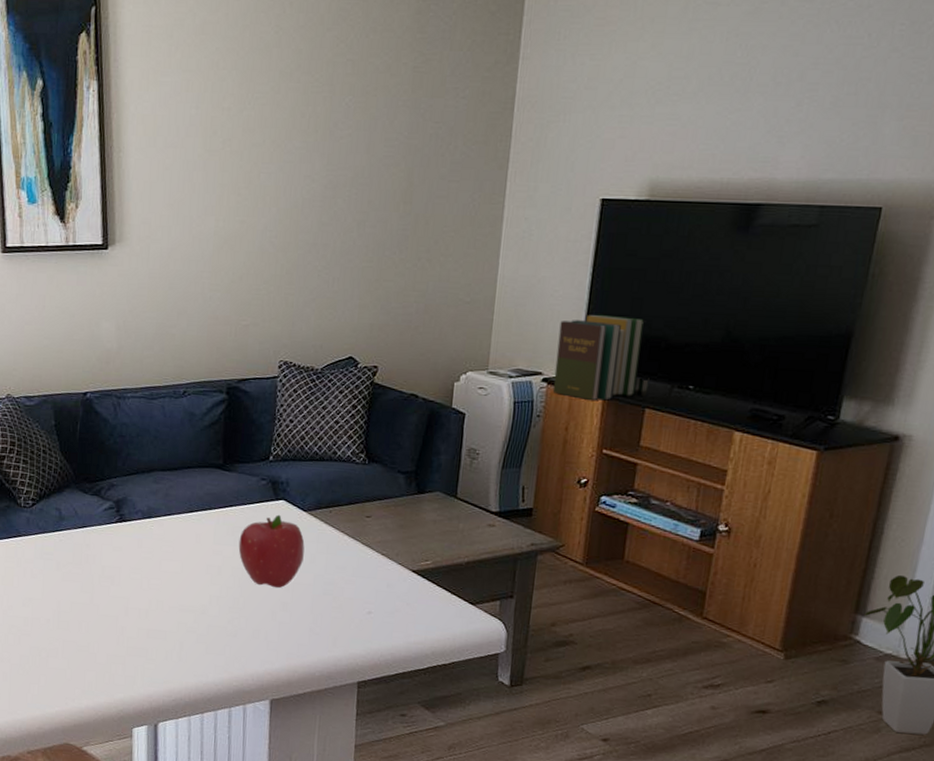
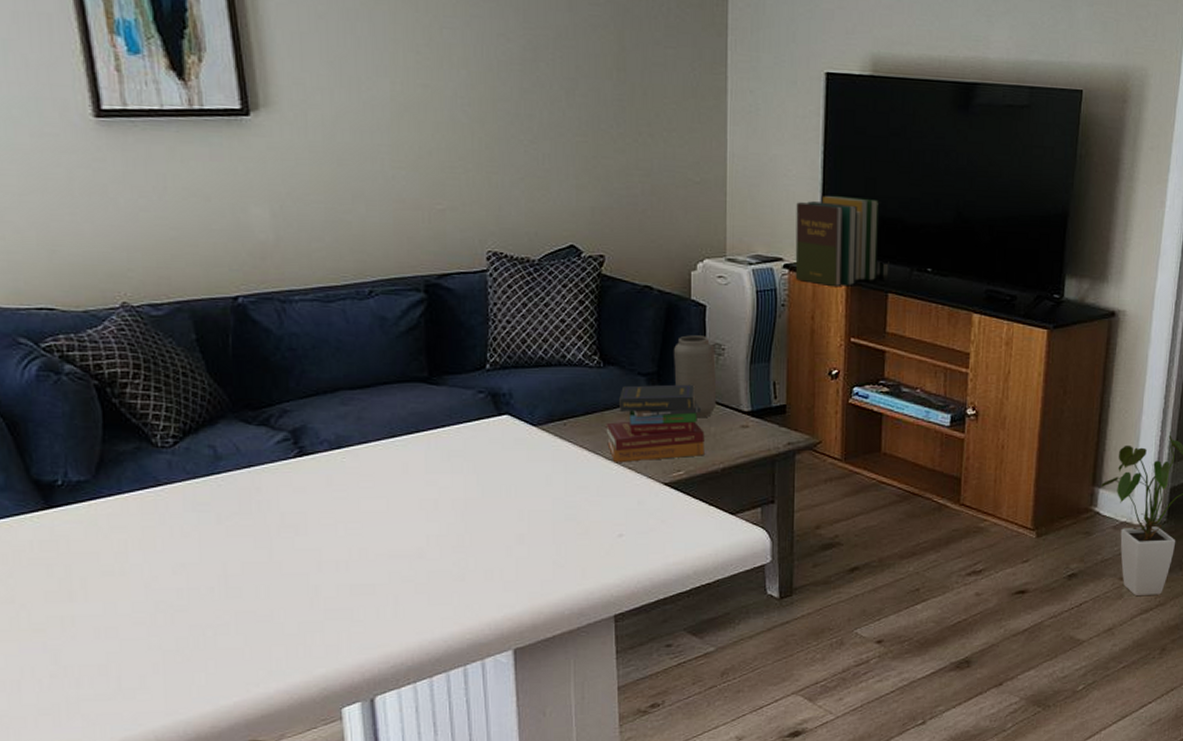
fruit: present [238,514,305,588] -> none [457,432,538,517]
books: none [365,481,453,549] -> present [606,384,705,462]
vase: none [430,439,470,515] -> present [674,335,717,418]

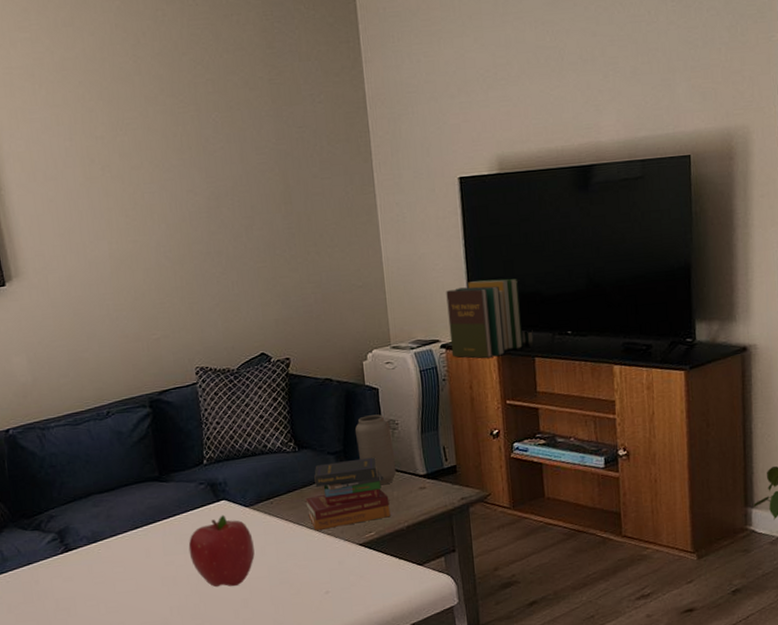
fruit: none [457,432,538,517] -> present [188,515,255,588]

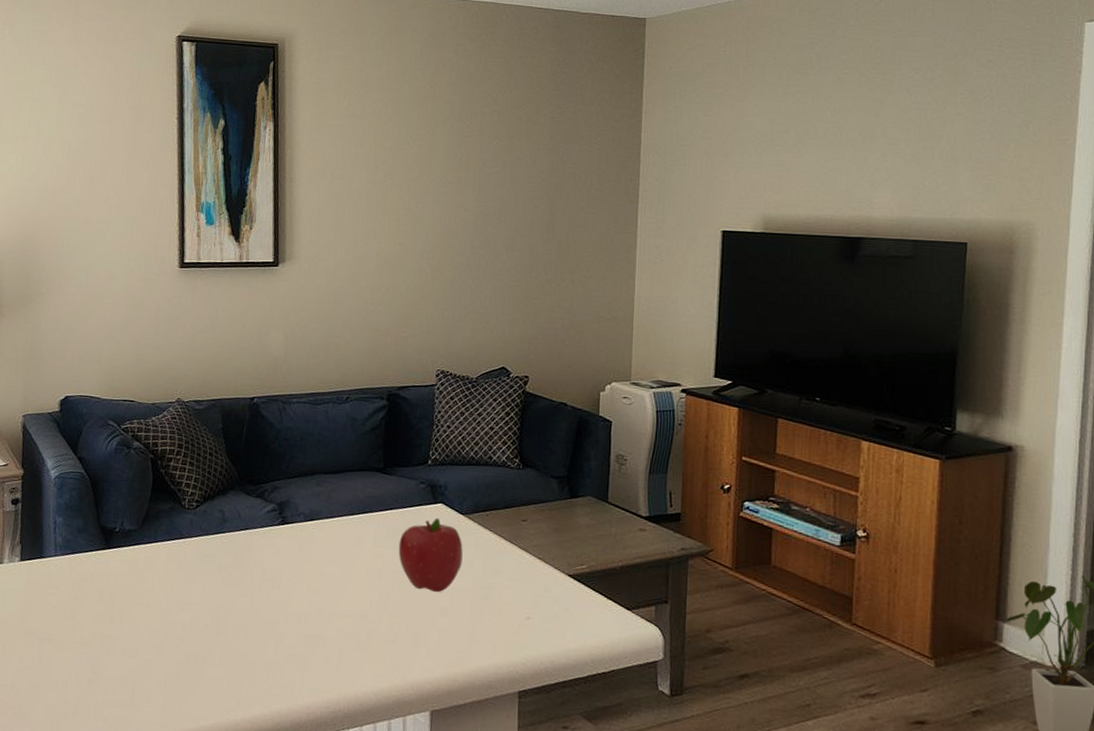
books: present [305,457,391,530] -> none [521,486,606,554]
vase: present [355,414,397,486] -> none [581,446,618,519]
books: present [446,278,534,359] -> none [691,331,779,411]

